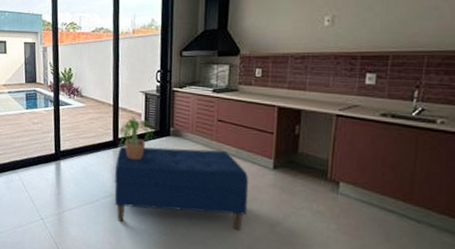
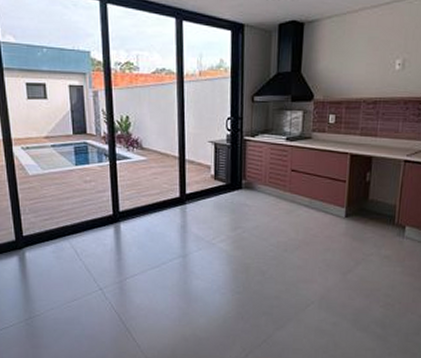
bench: present [114,146,249,231] -> none [183,201,322,284]
potted plant: present [119,117,155,160] -> none [187,170,226,217]

